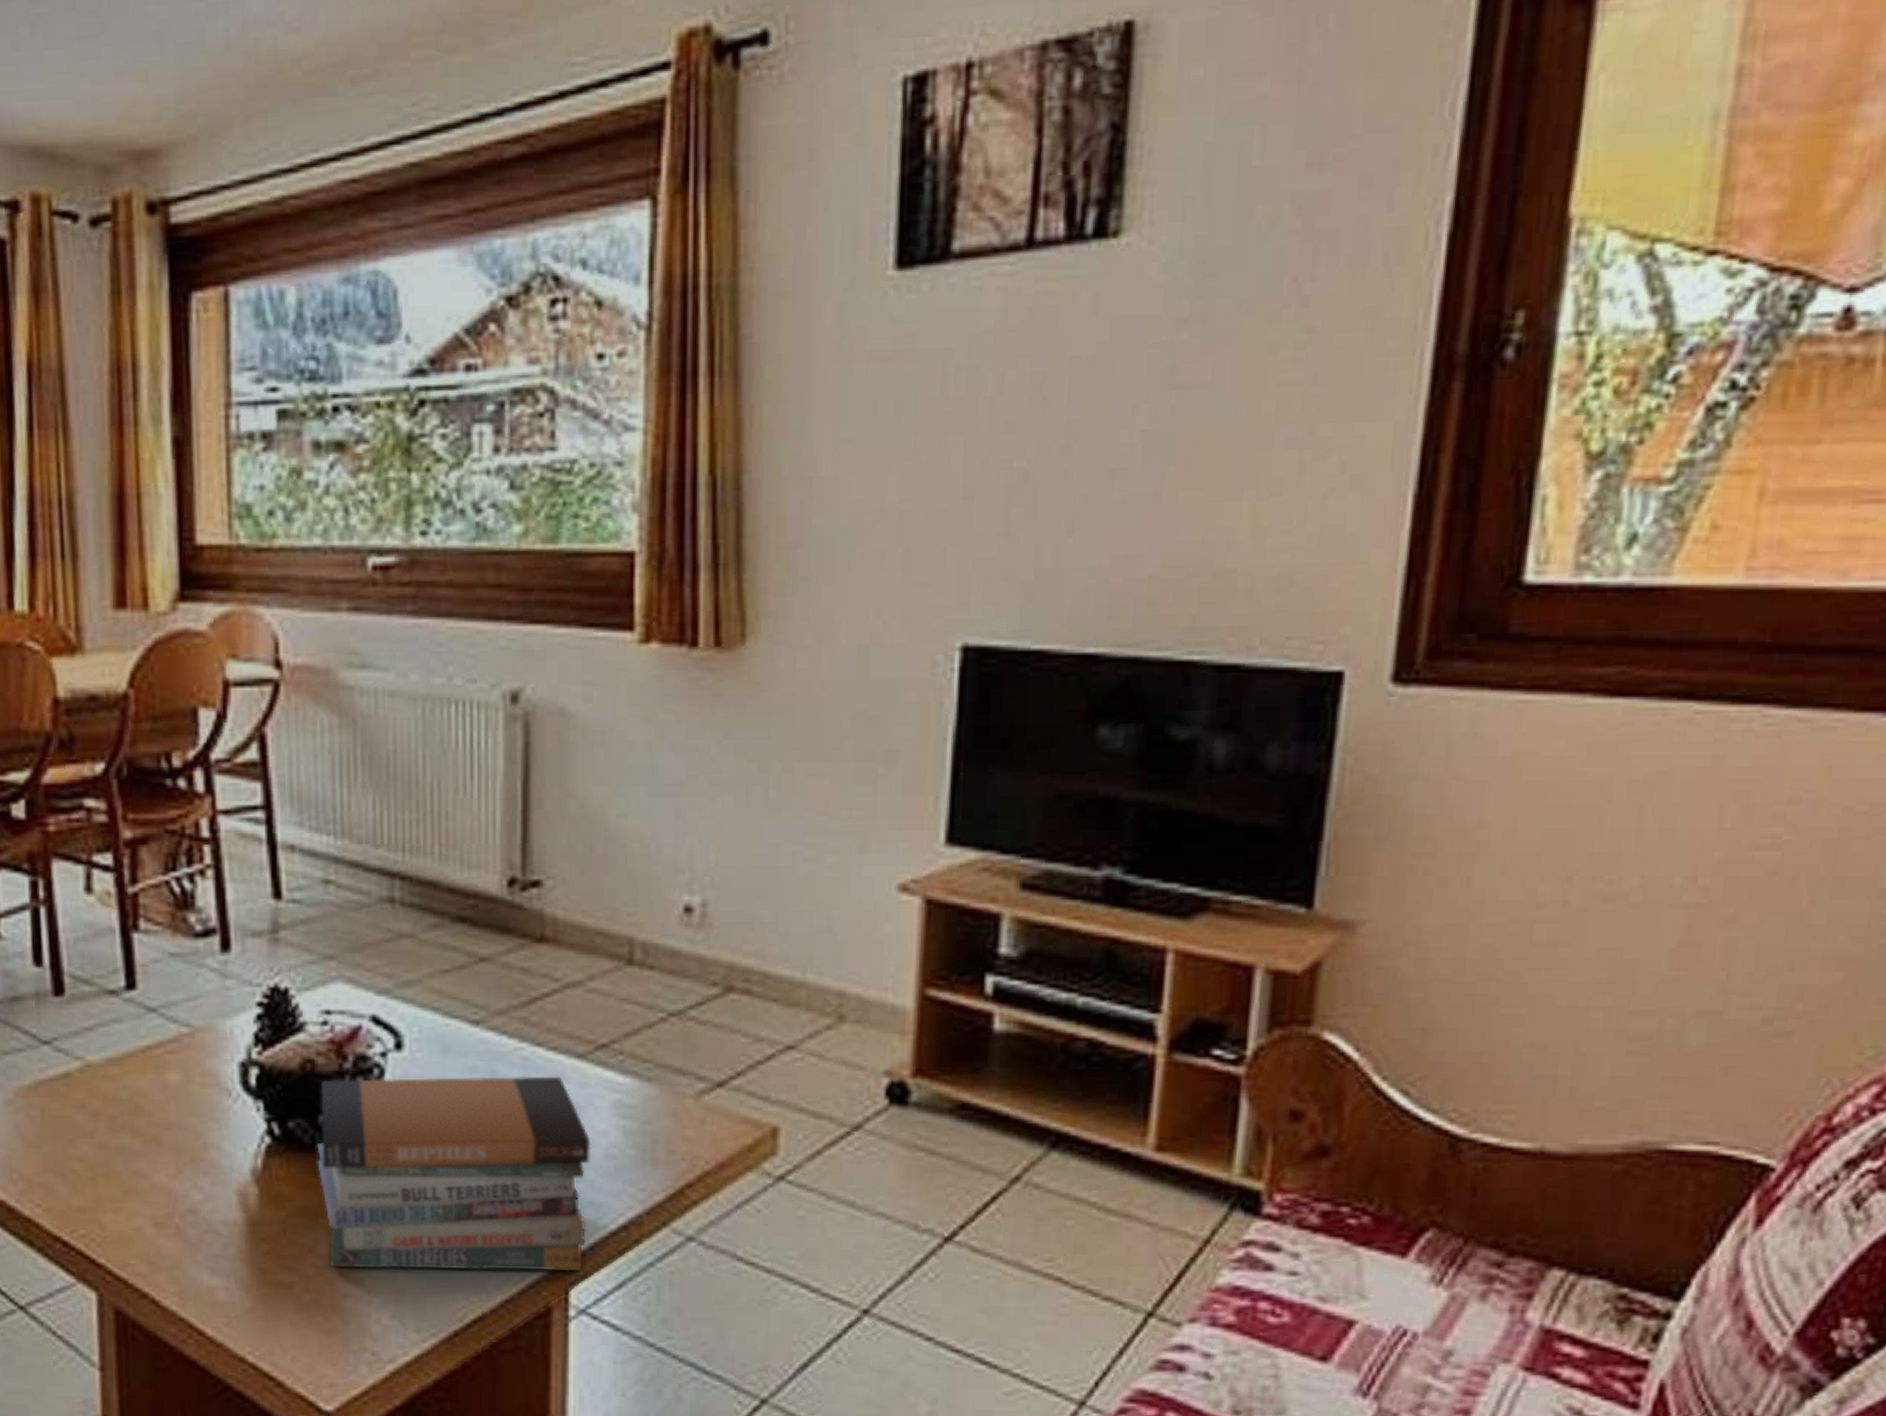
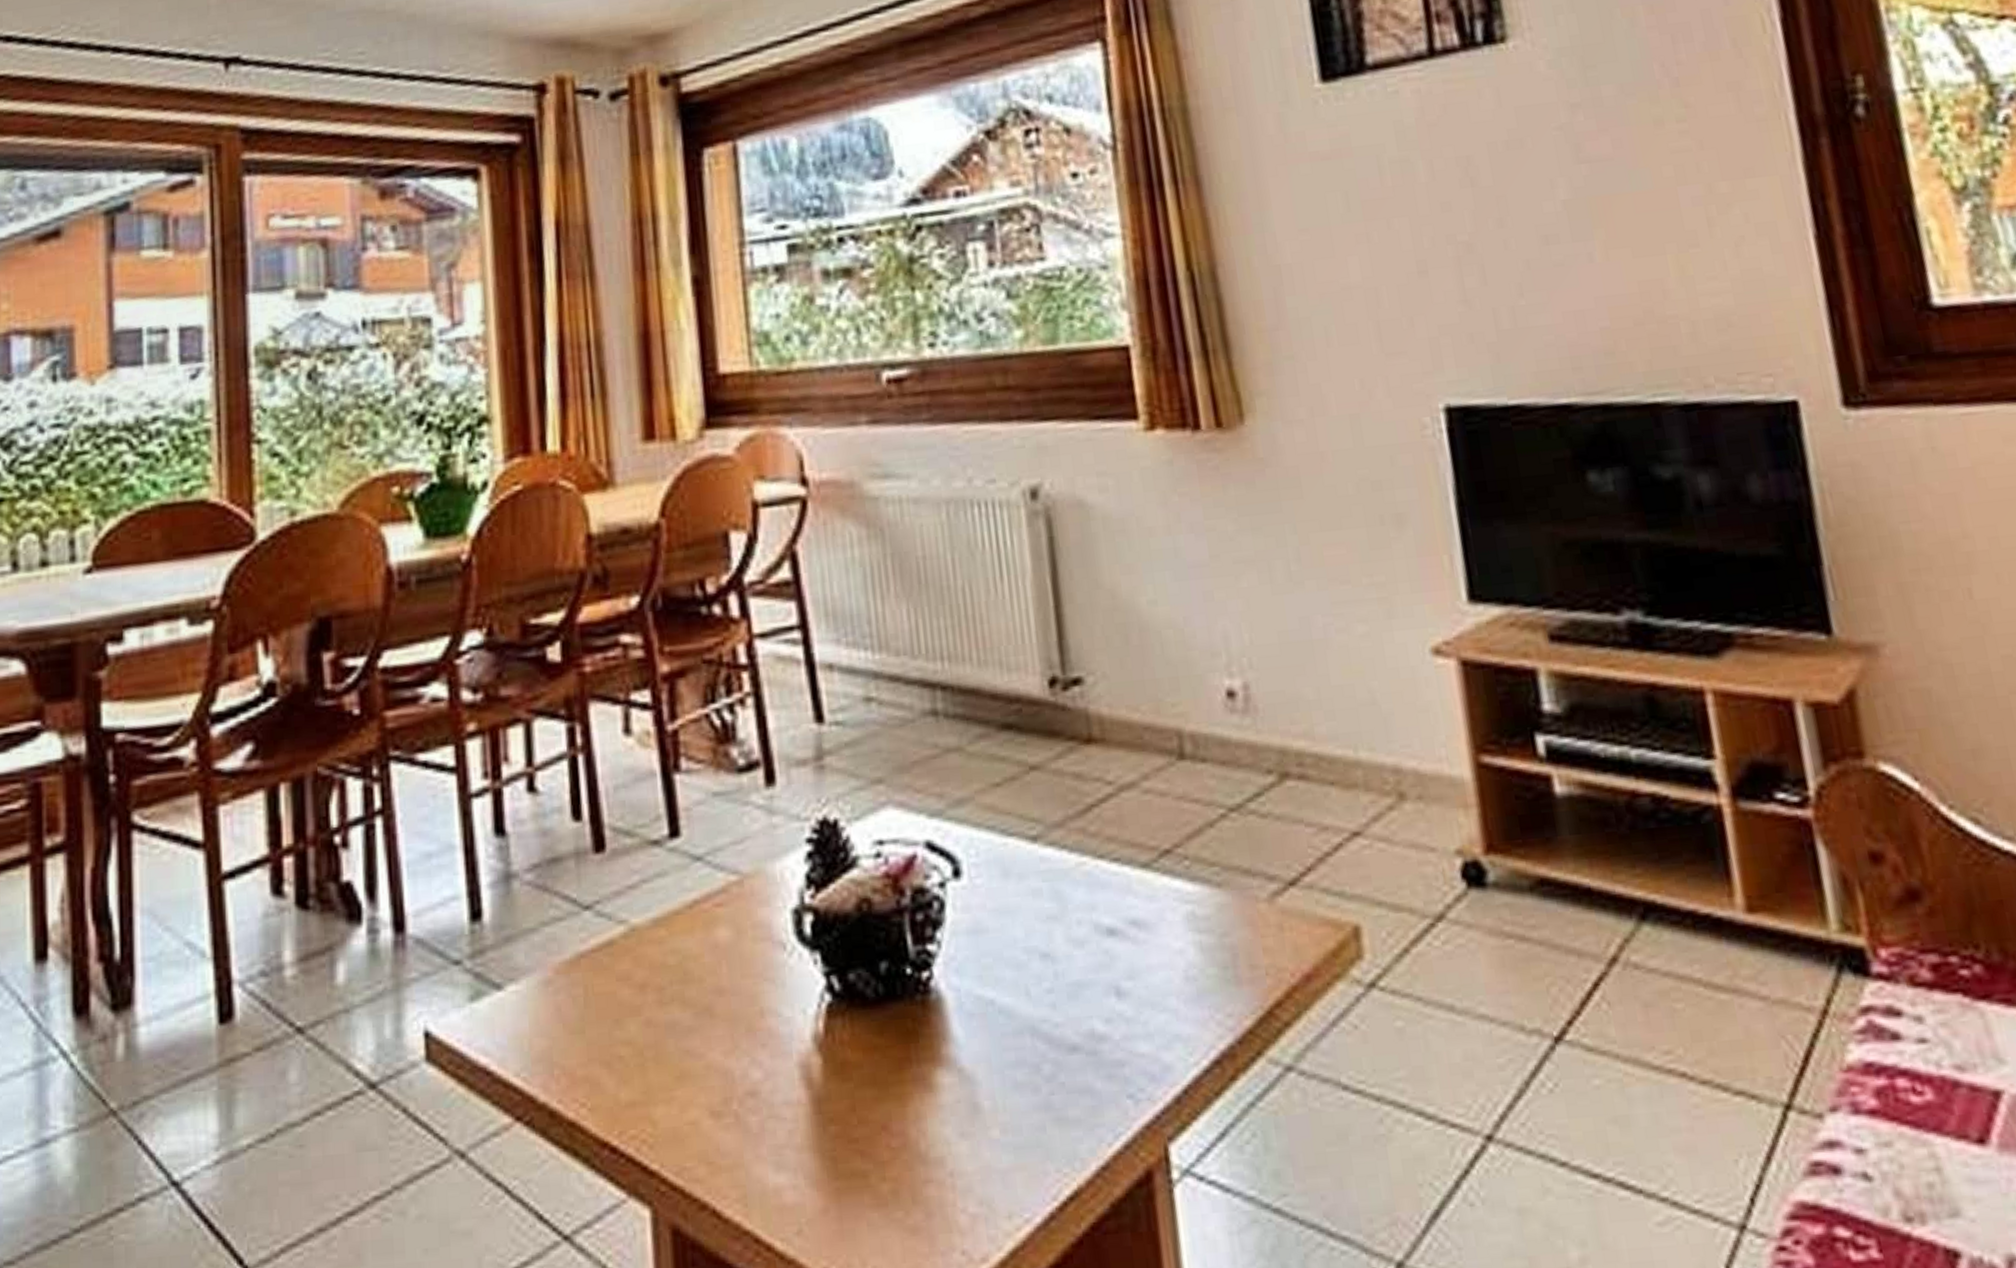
book stack: present [316,1076,591,1272] -> none [879,890,1179,1146]

